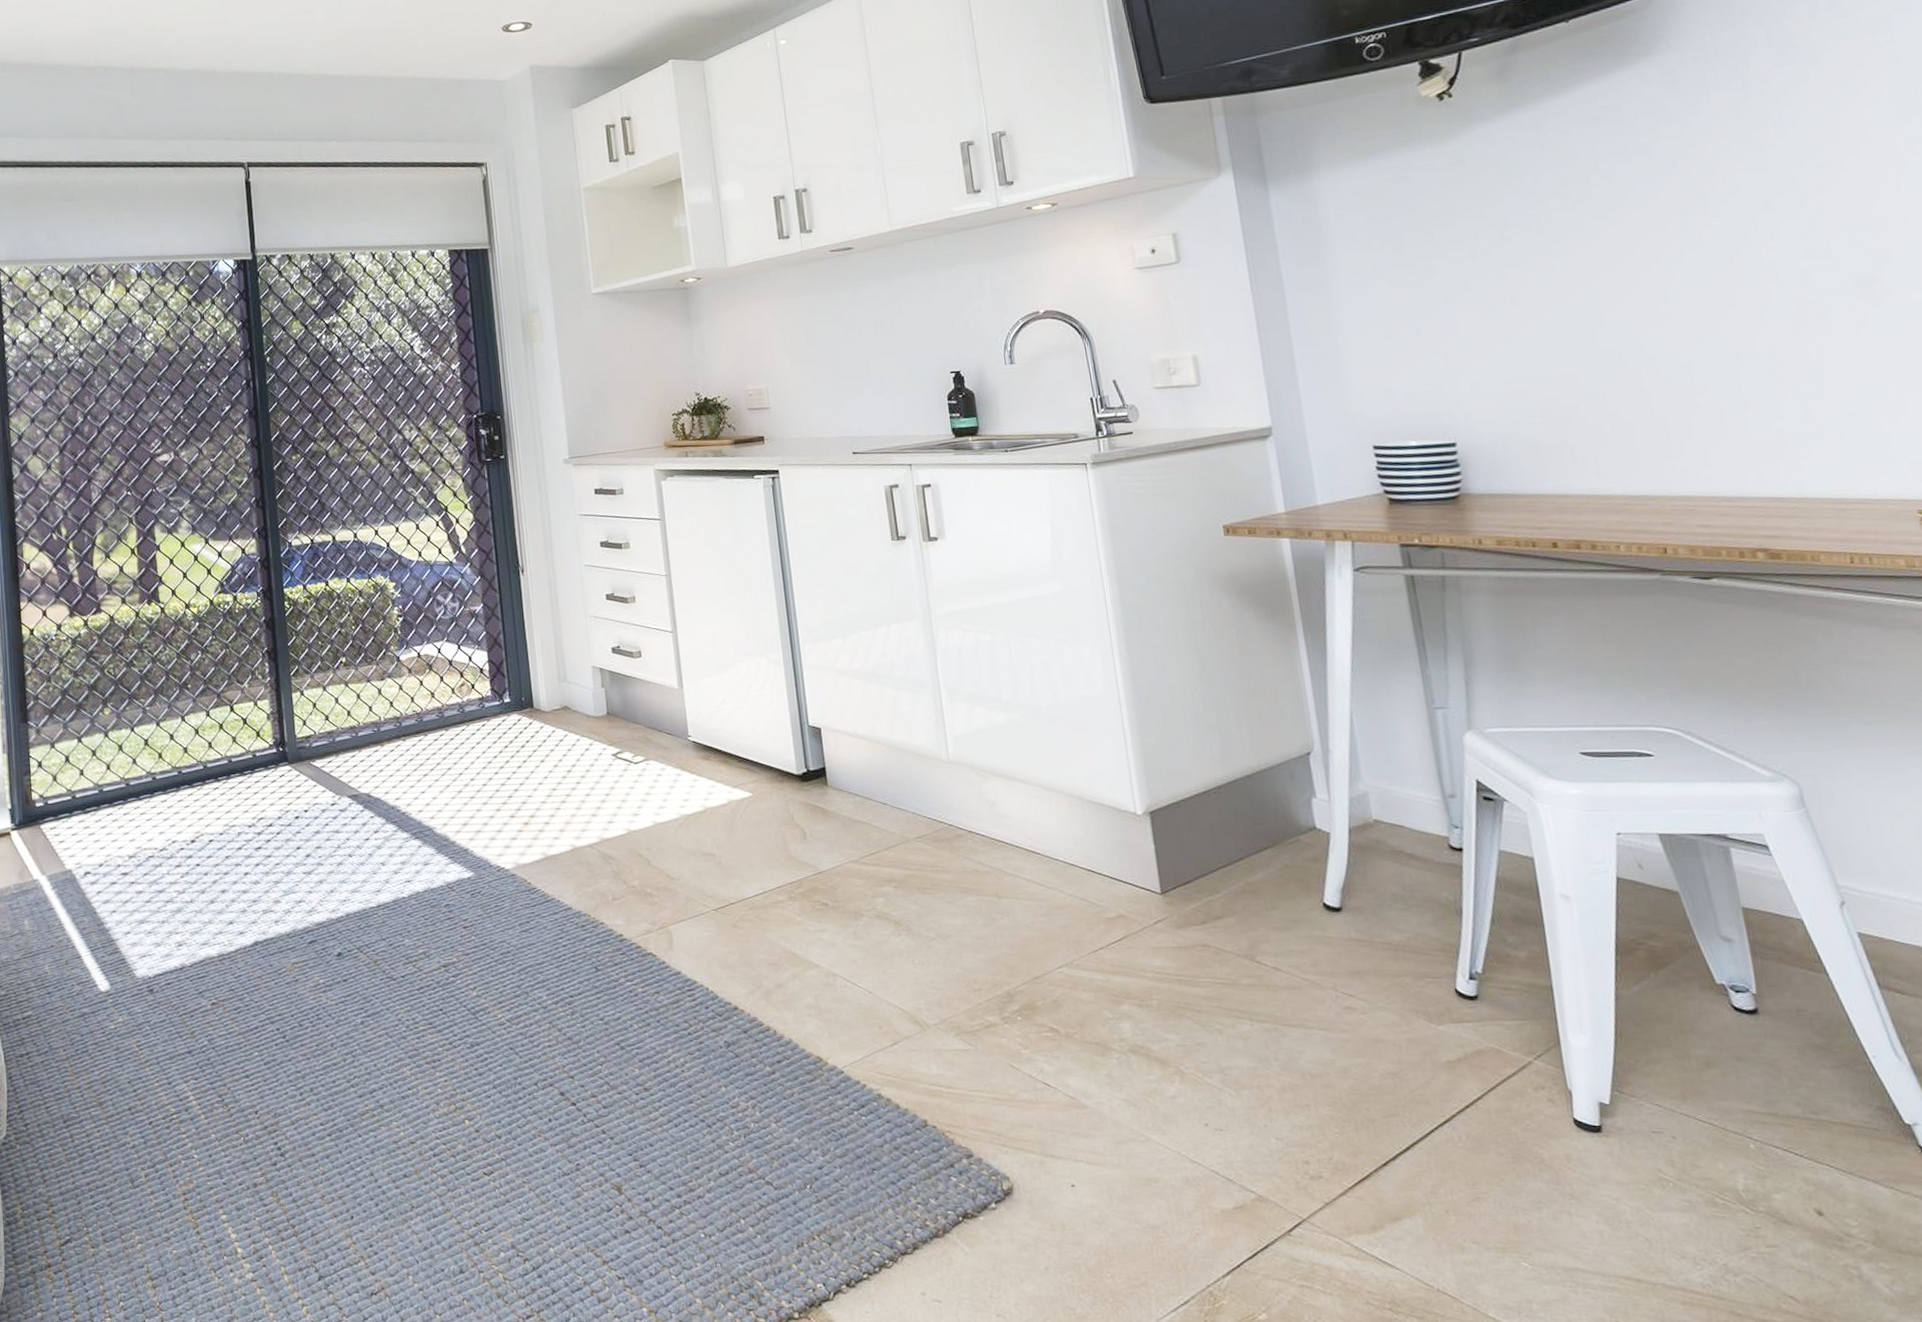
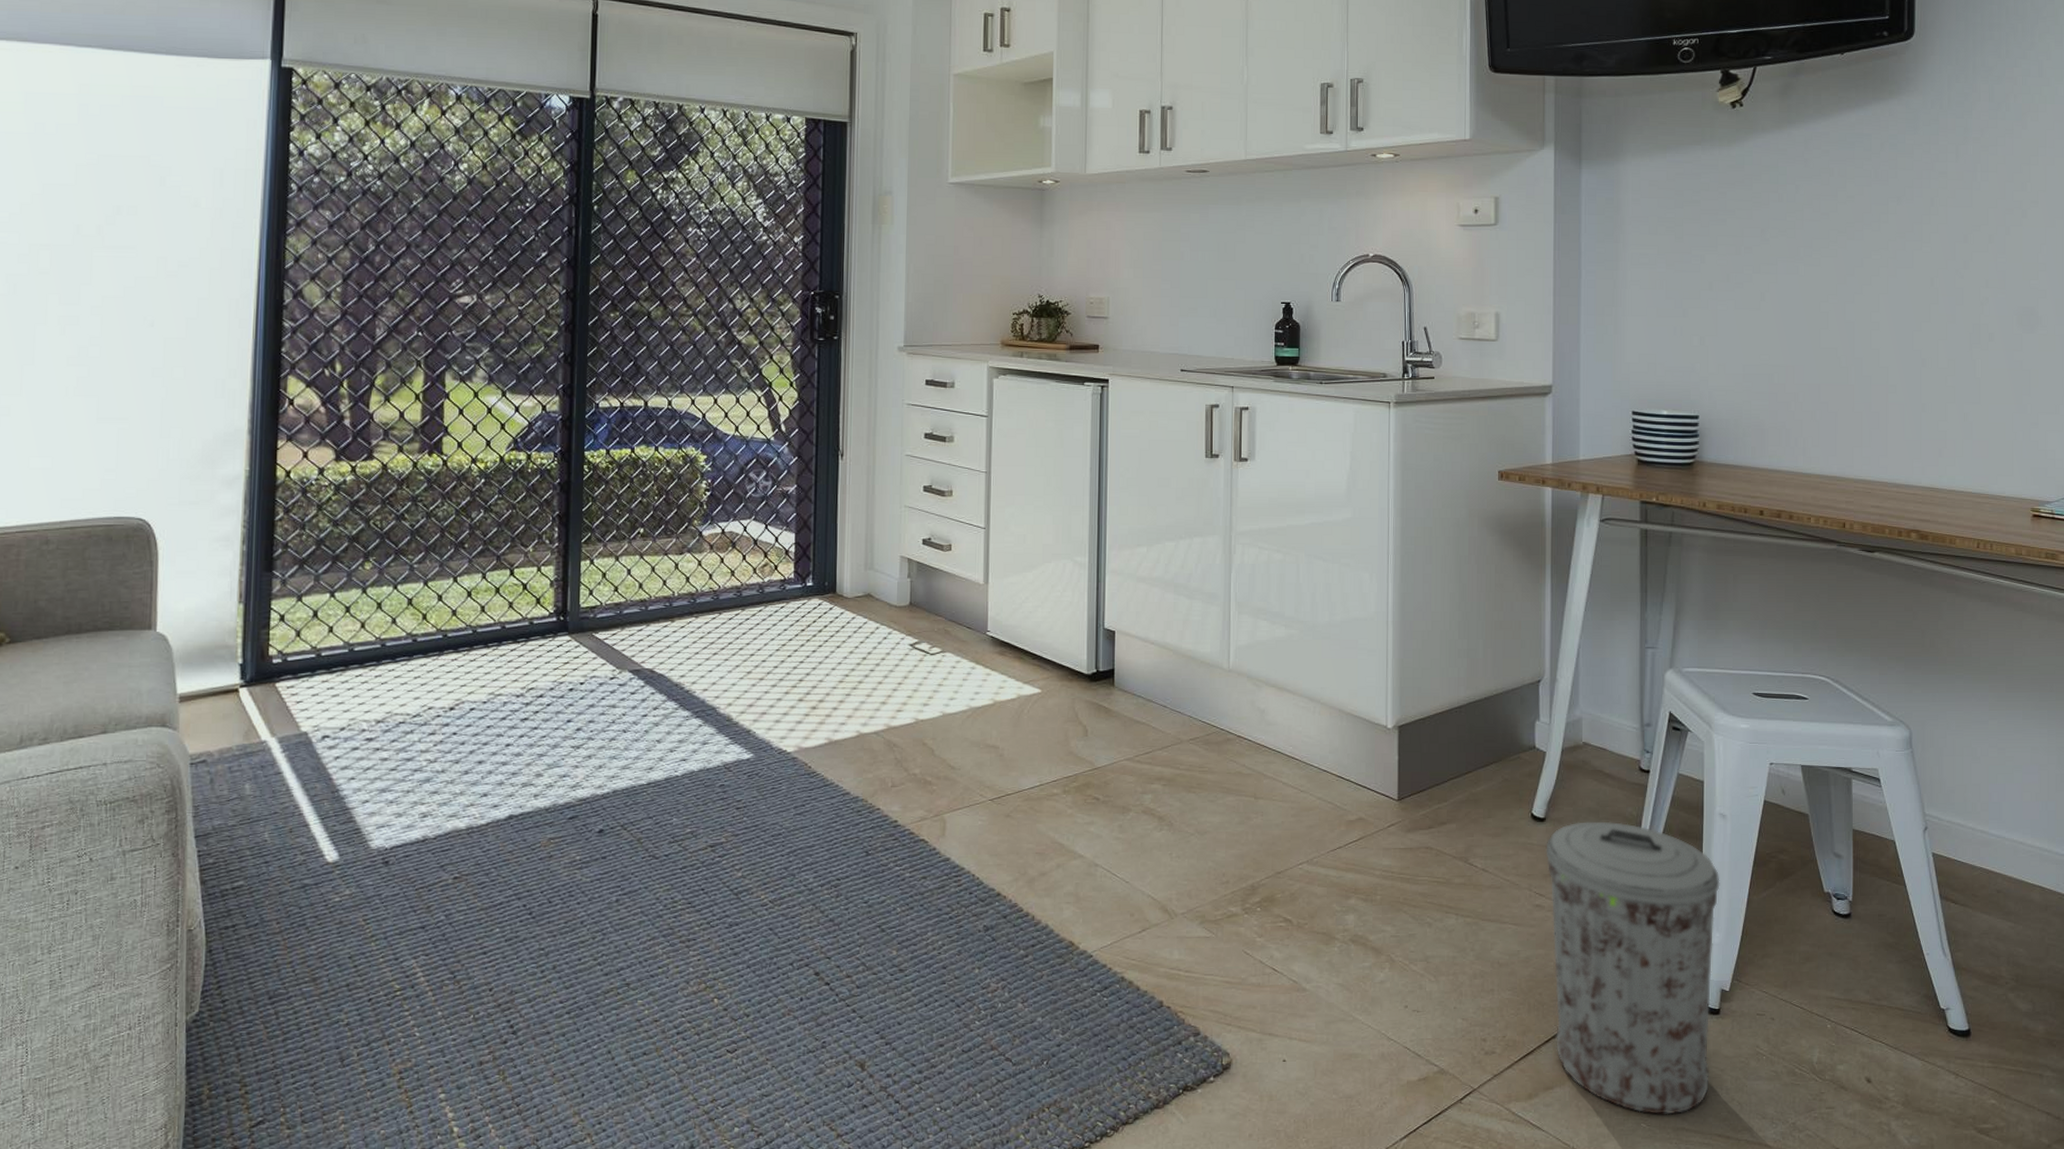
trash can: none [1346,908,1604,1251] -> present [1545,821,1720,1114]

